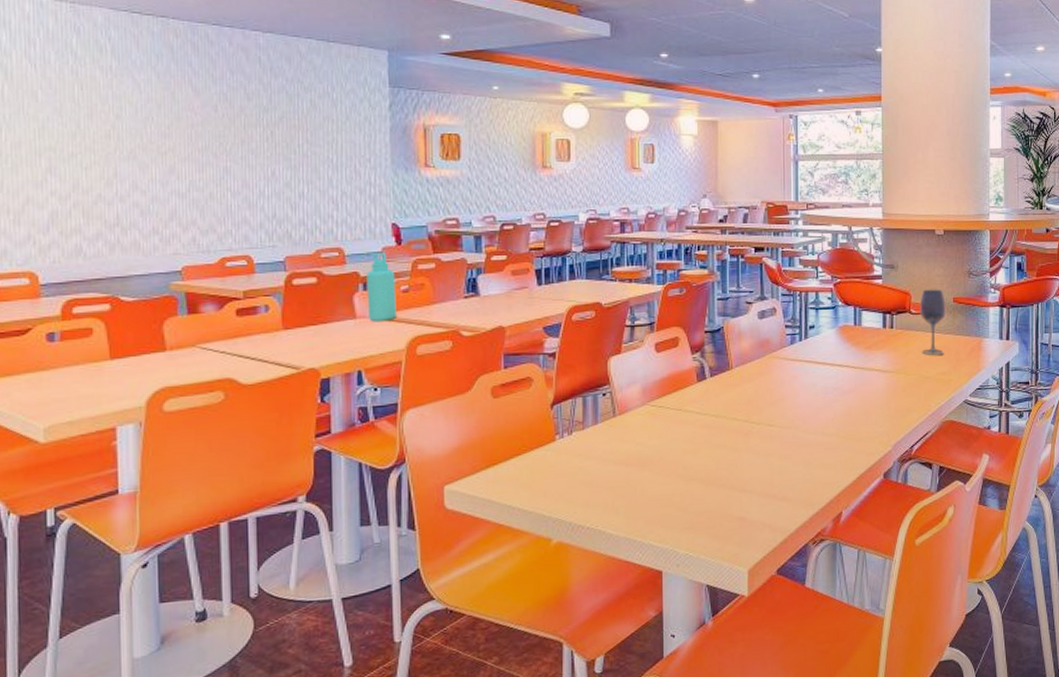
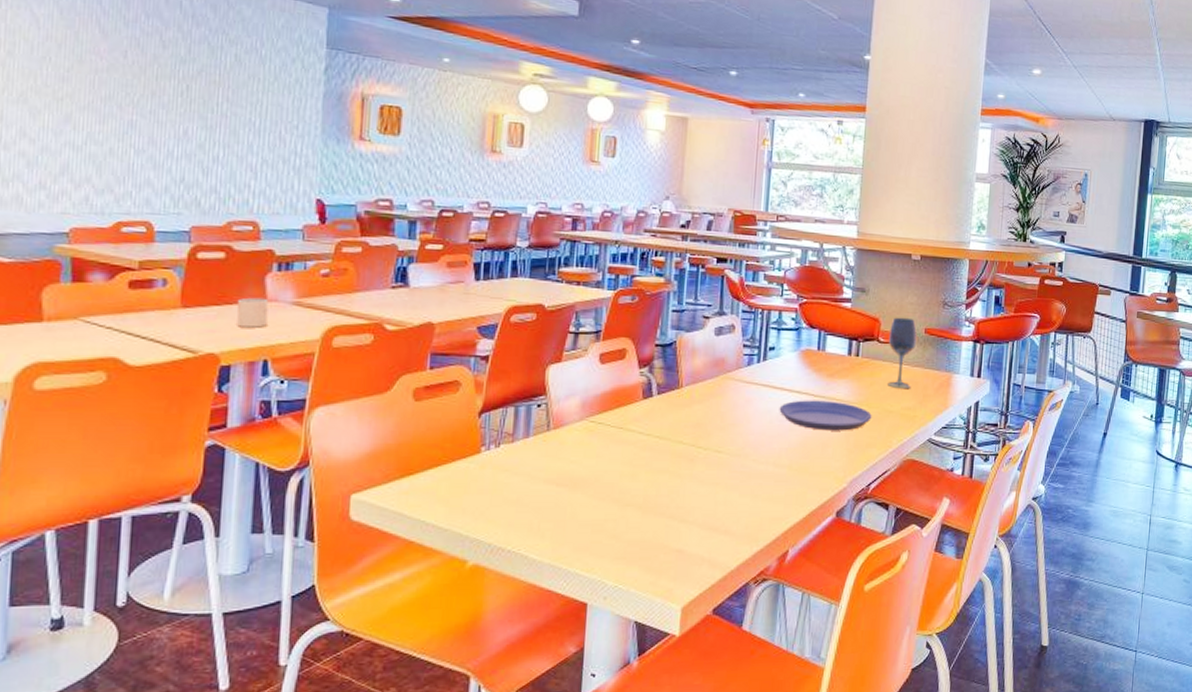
cup: none [330,315,358,343] -> present [236,297,269,328]
water bottle: present [367,253,396,322] -> none [280,230,316,308]
plate: none [823,371,910,400] -> present [779,400,872,431]

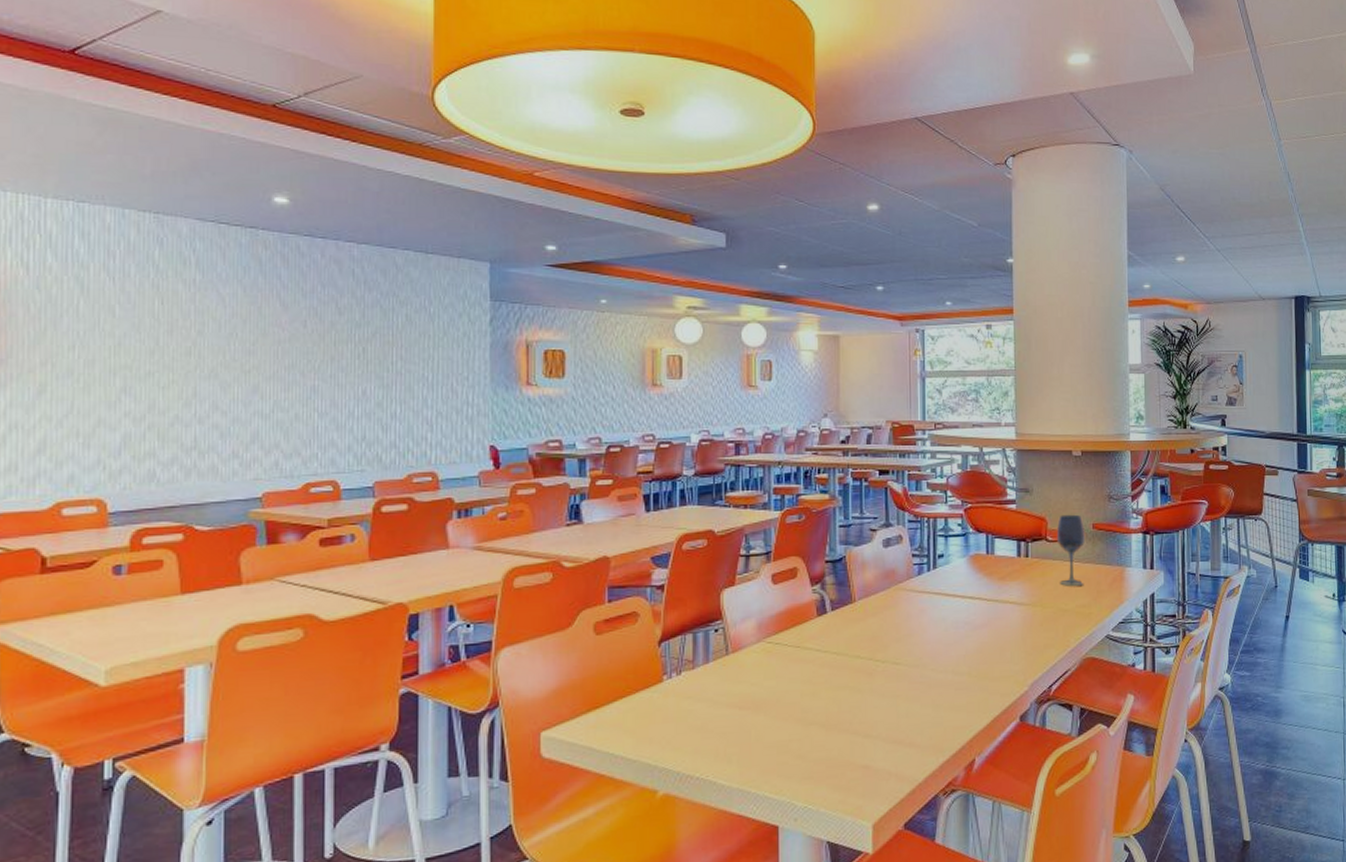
cup: present [236,297,269,328] -> none [421,545,451,575]
plate: present [779,400,872,431] -> none [953,604,1047,635]

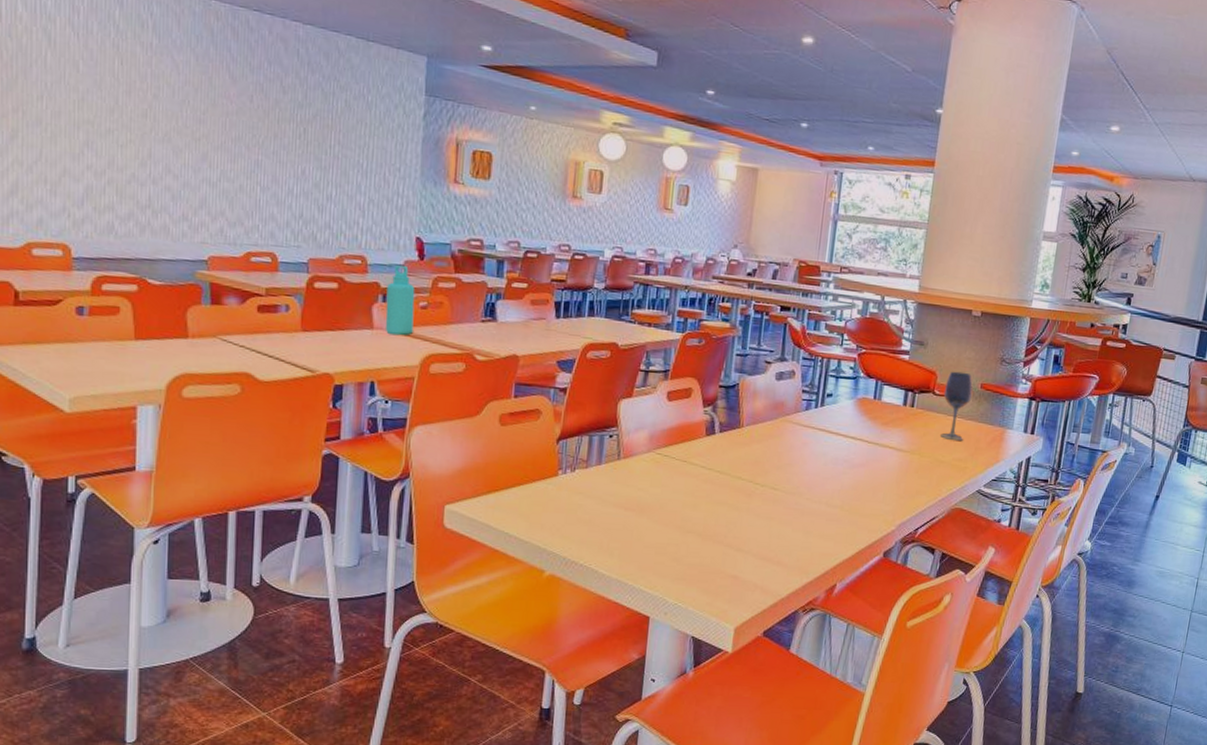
water bottle: none [461,478,493,553] -> present [385,265,416,336]

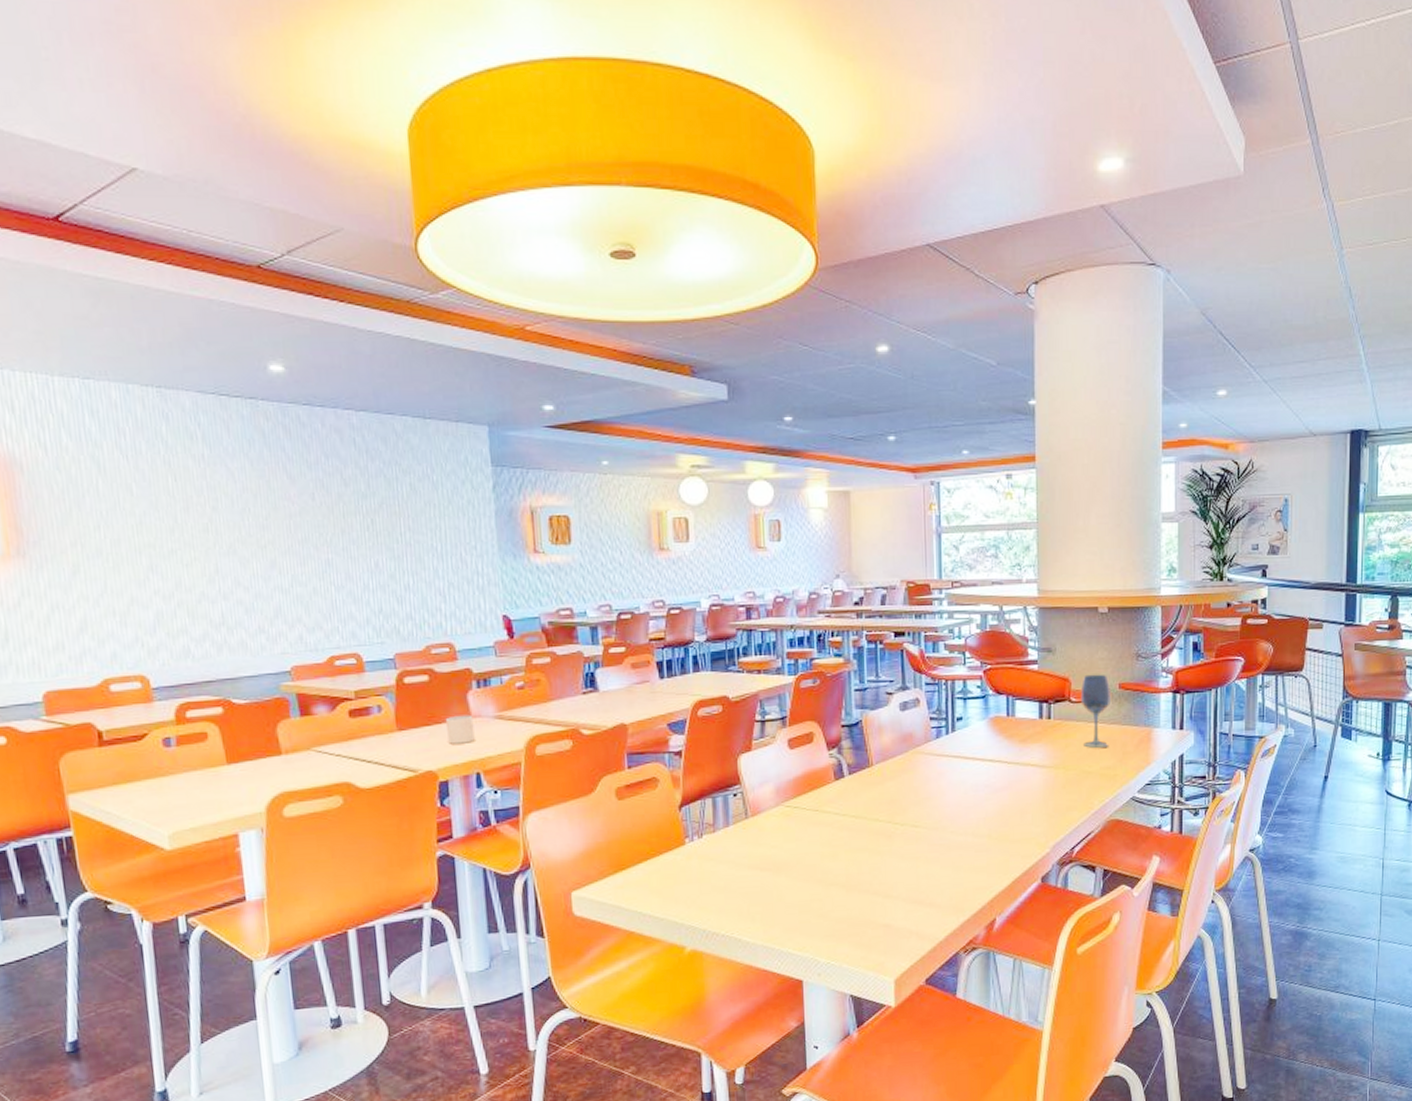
cup: none [347,325,375,353] -> present [445,715,475,744]
water bottle: present [385,265,416,336] -> none [479,647,513,722]

